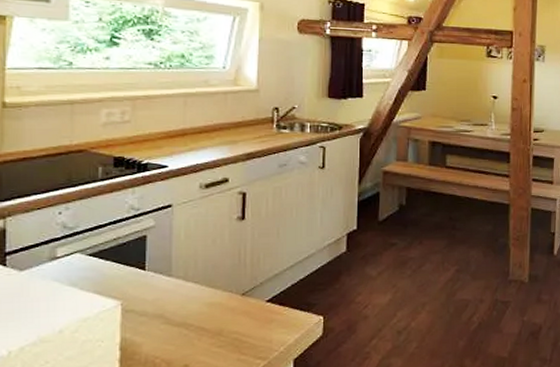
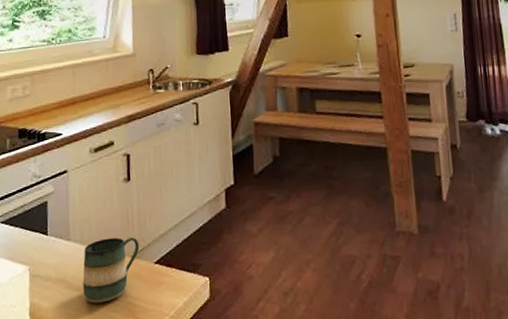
mug: none [185,275,251,339] -> present [83,237,140,304]

